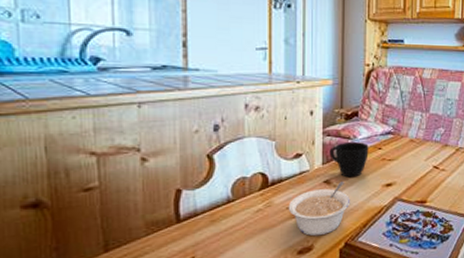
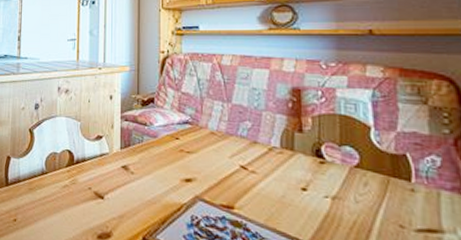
legume: present [288,182,351,236] -> none [90,169,148,224]
cup: present [329,142,369,178] -> none [127,129,166,167]

